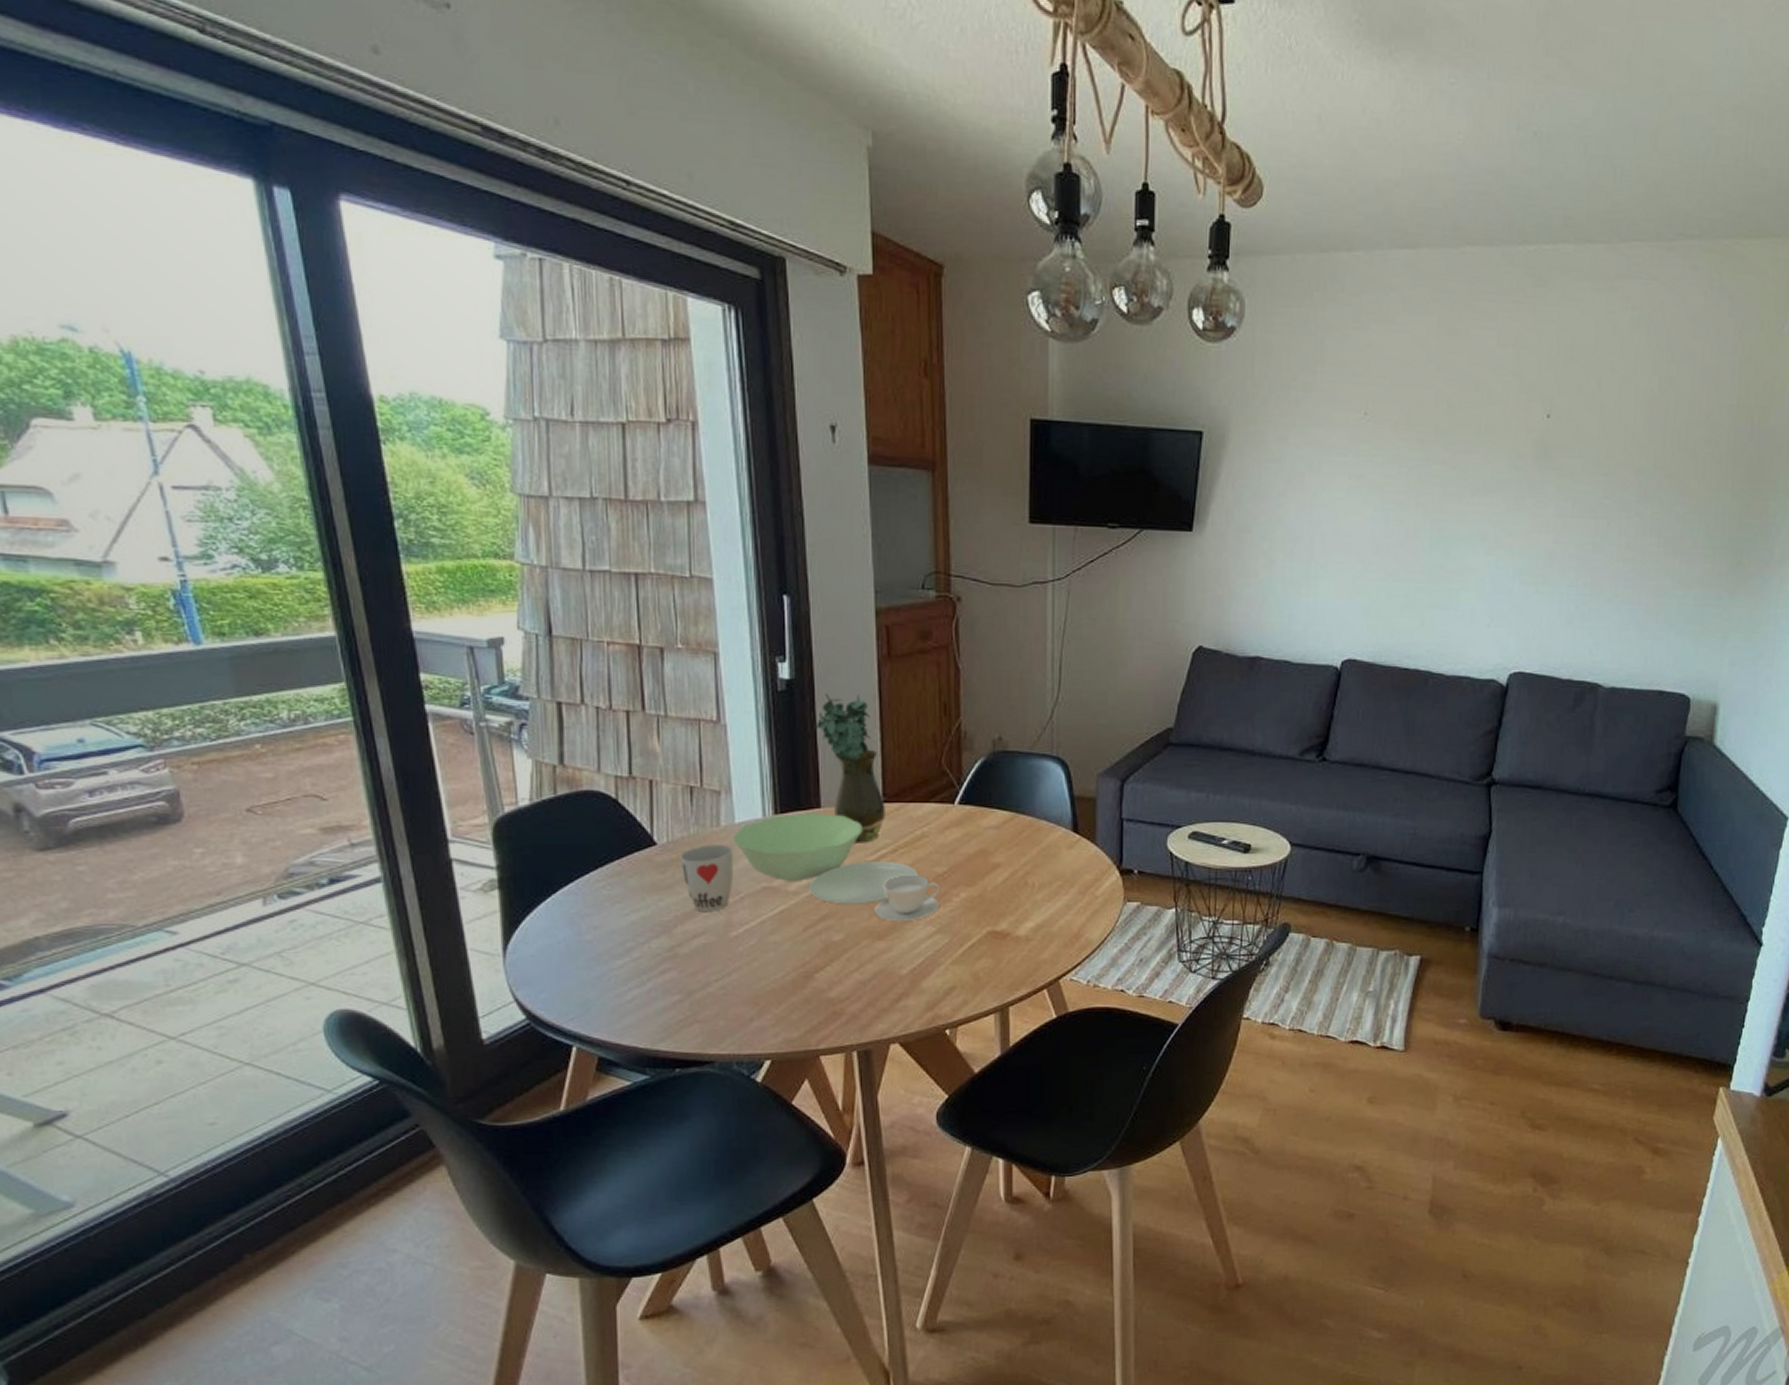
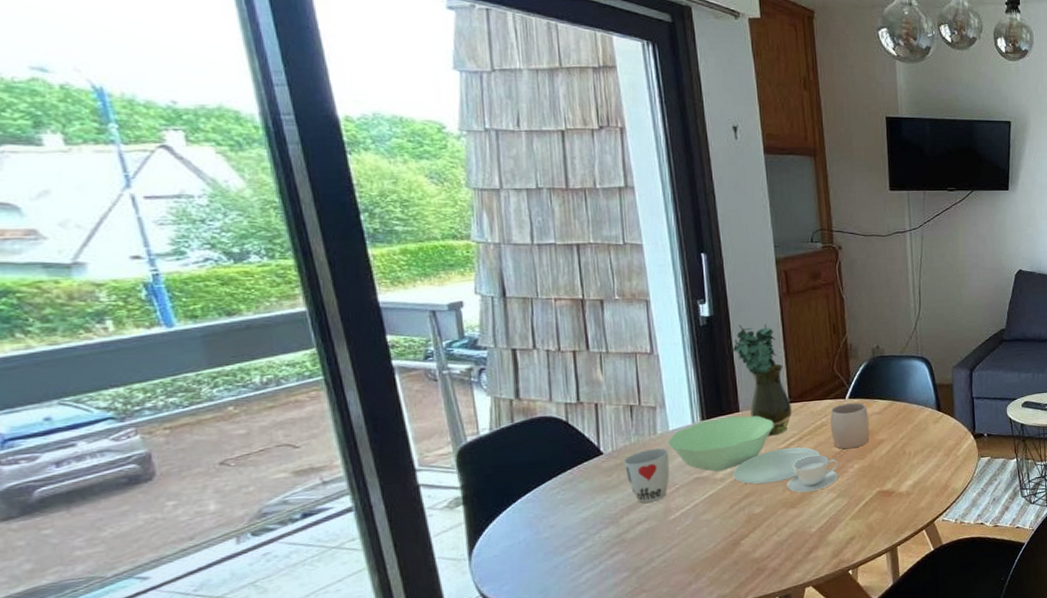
mug: none [932,809,984,871] -> present [830,402,870,450]

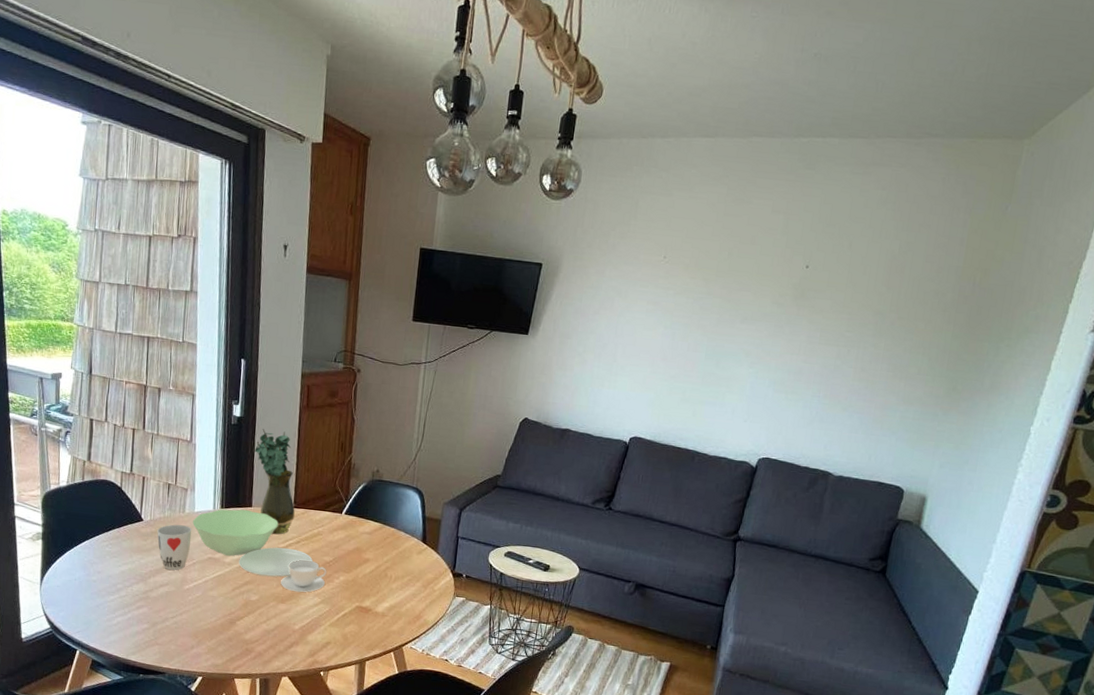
mug: present [830,402,870,450] -> none [324,518,360,562]

